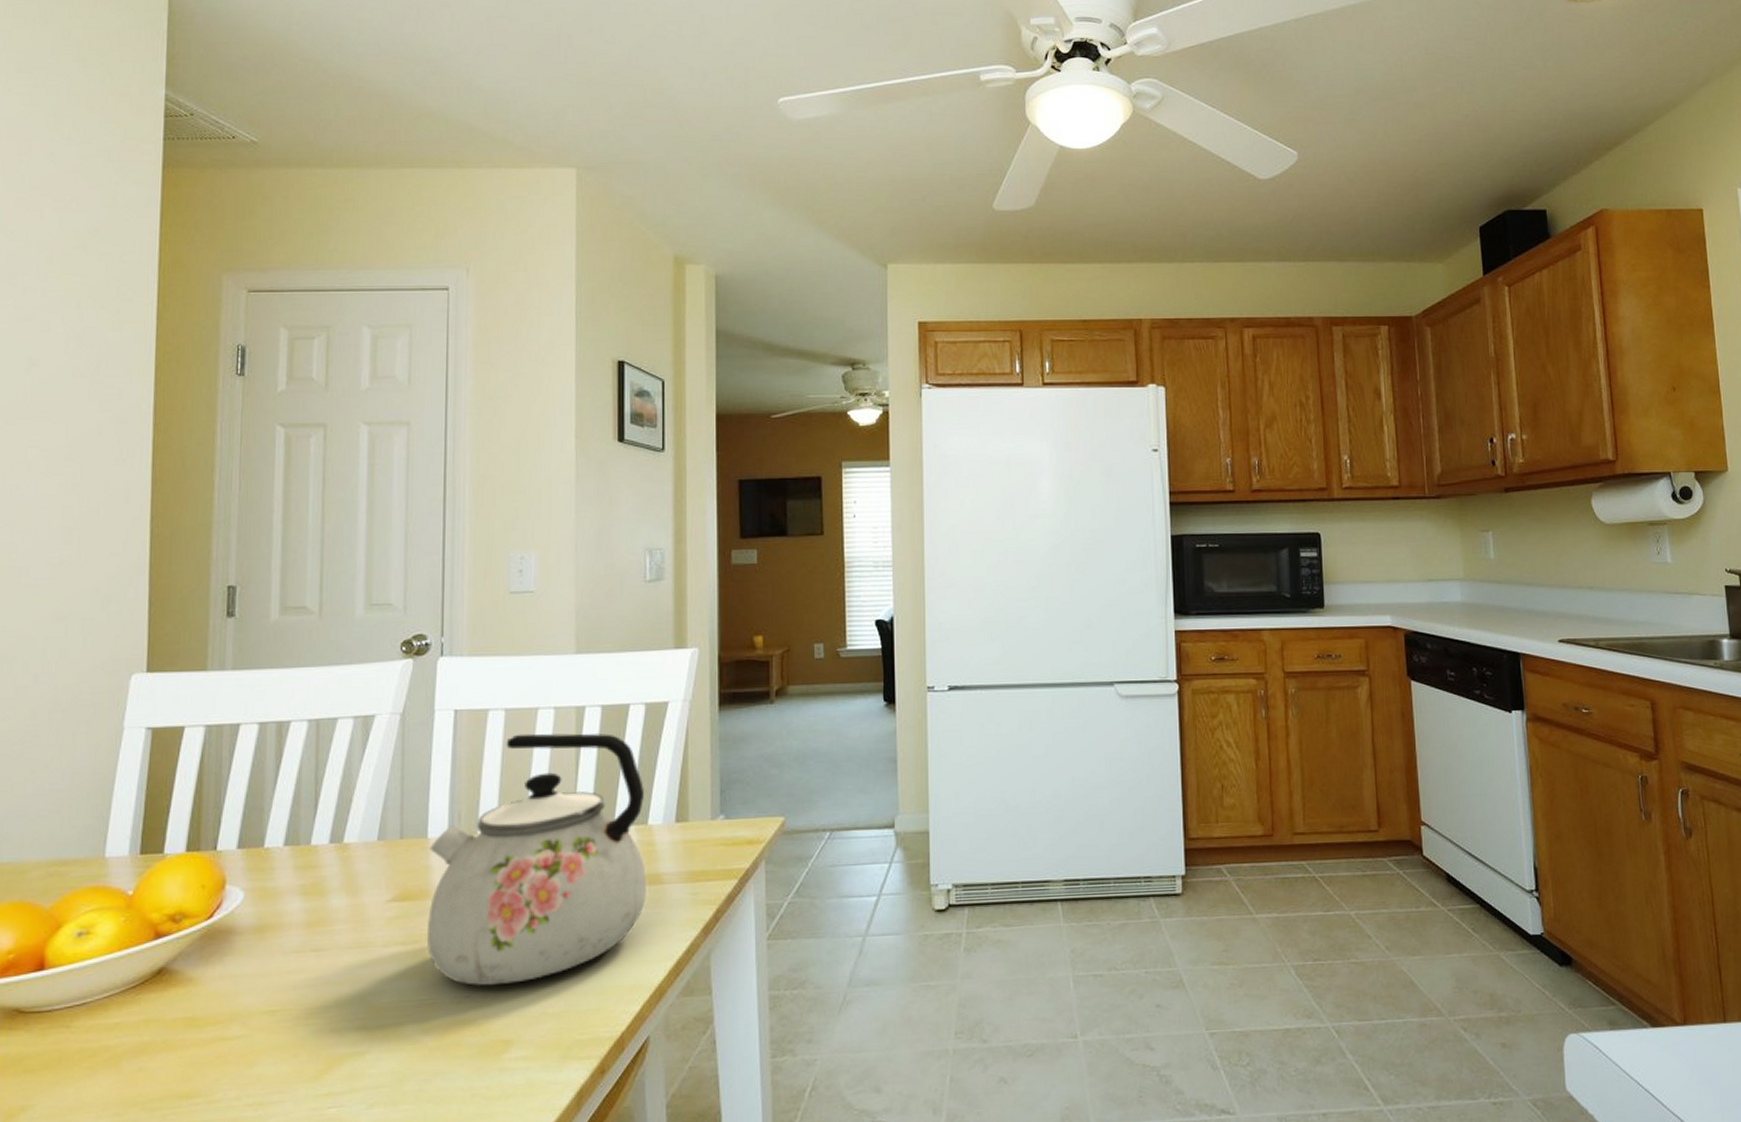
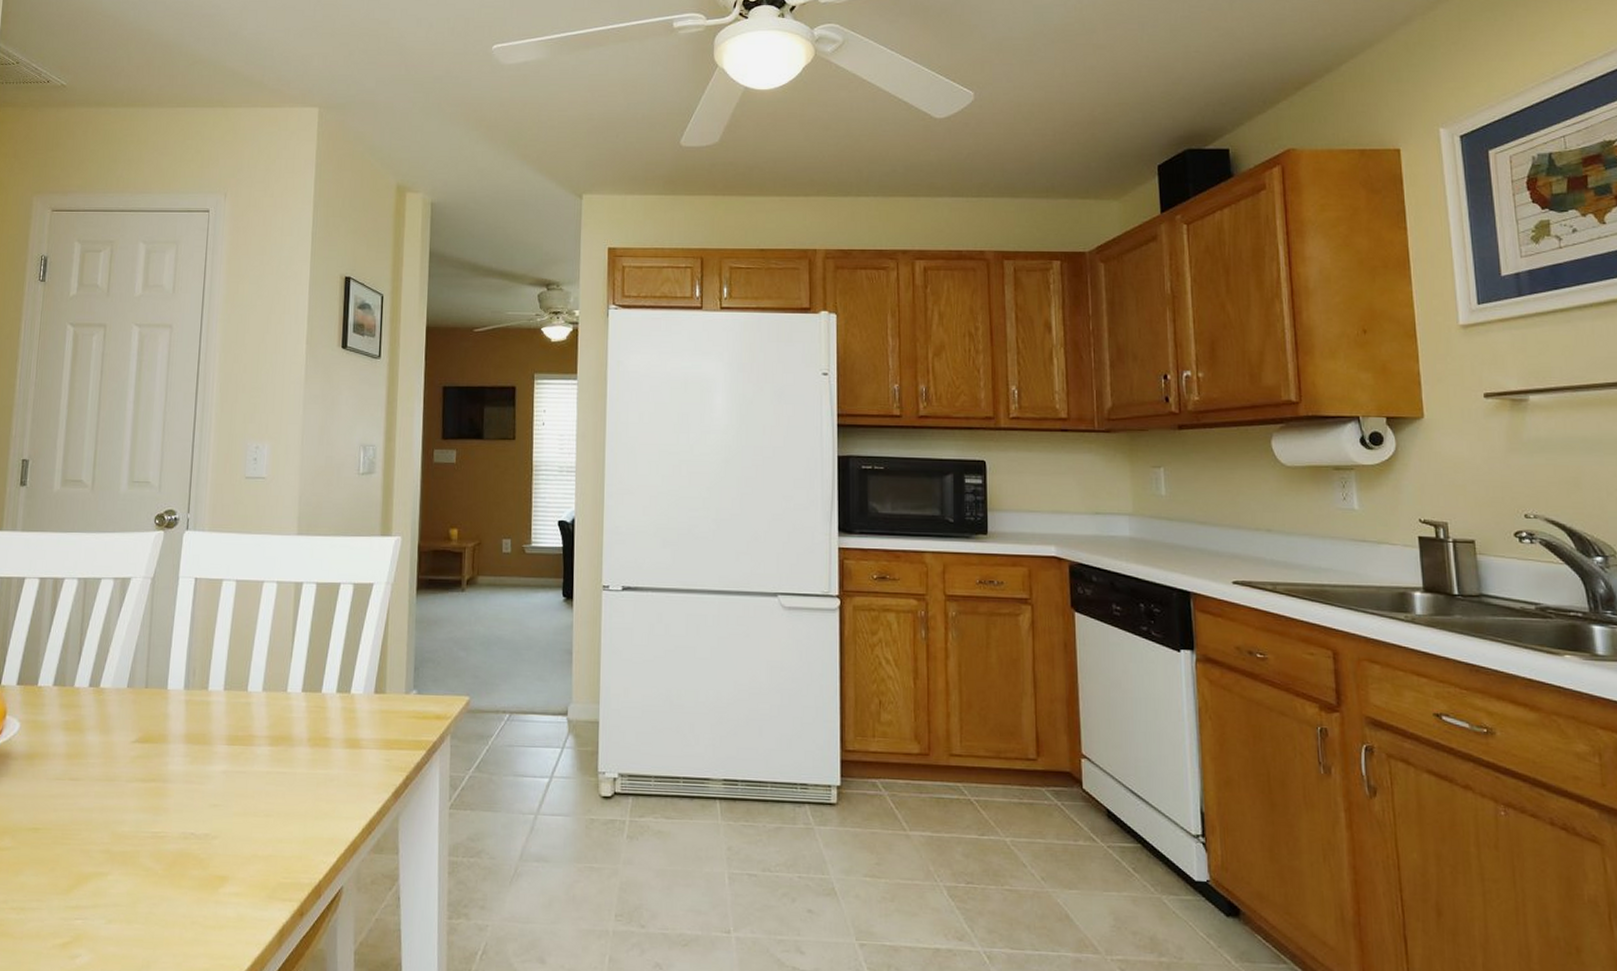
kettle: present [427,732,646,986] -> none [162,603,350,826]

